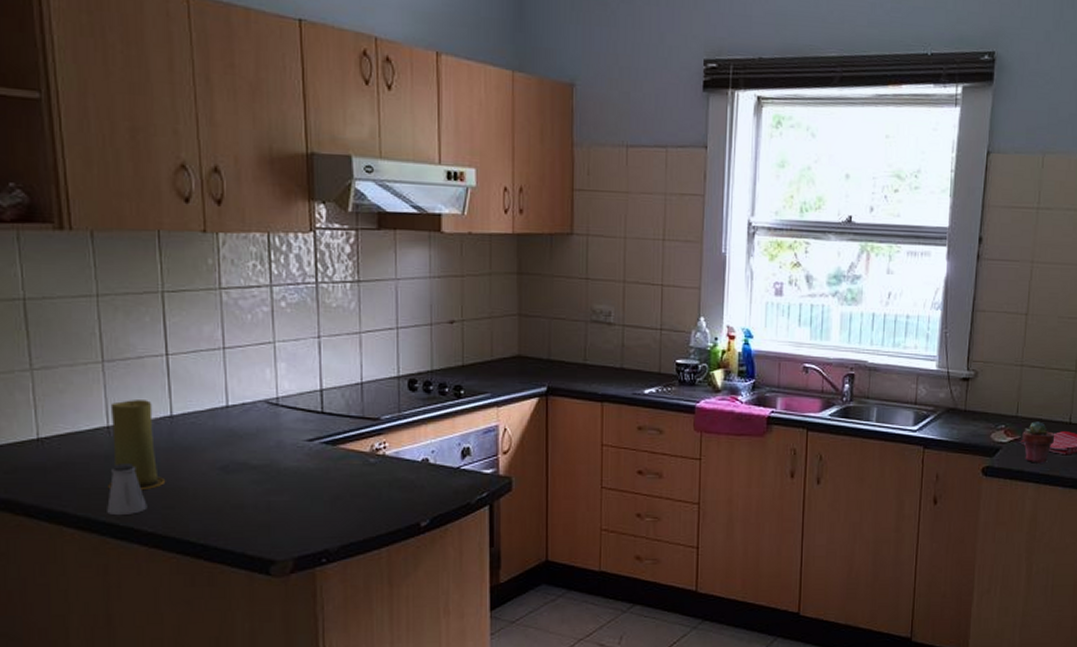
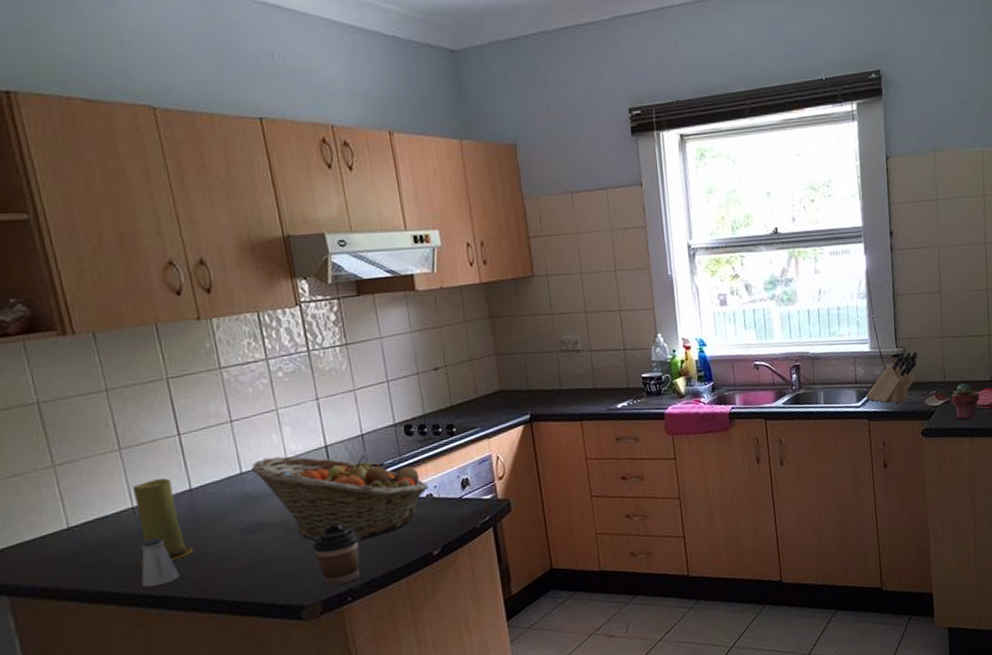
fruit basket: none [239,394,425,499] -> present [251,455,429,542]
coffee cup: none [292,477,343,543] -> present [312,524,360,586]
knife block: none [924,376,990,434] -> present [865,352,918,404]

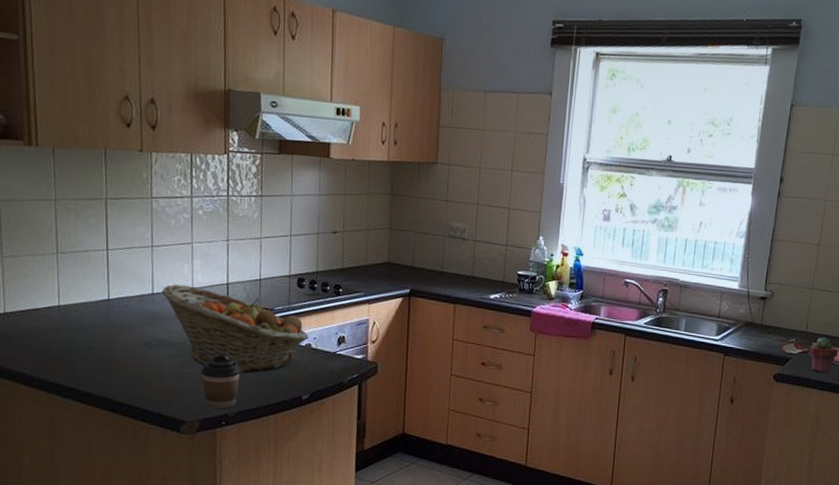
candle: present [132,478,194,564] -> none [57,285,102,359]
saltshaker: present [141,538,180,587] -> none [55,336,87,378]
knife block: present [865,352,918,404] -> none [725,296,785,345]

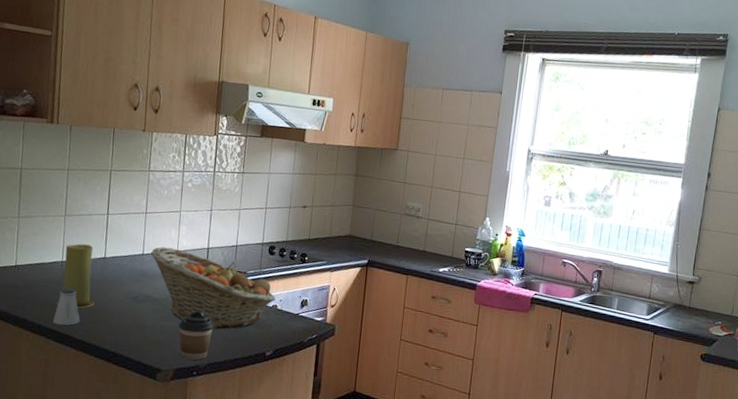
saltshaker: none [55,336,87,378] -> present [53,288,80,325]
candle: none [57,285,102,359] -> present [56,244,95,309]

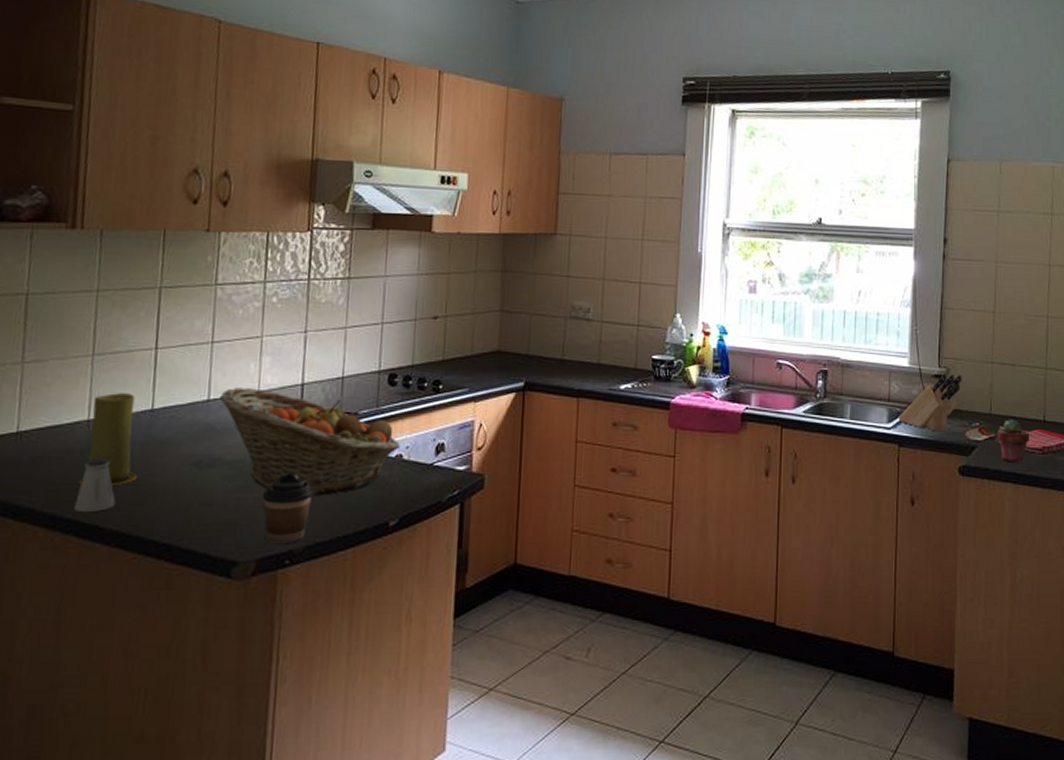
knife block: none [655,281,711,326] -> present [898,373,962,432]

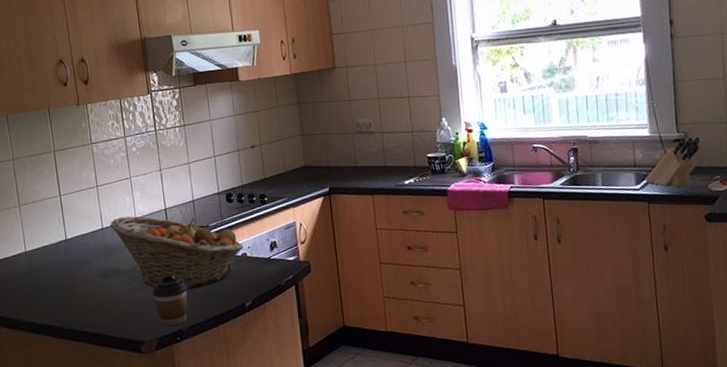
saltshaker: present [74,458,116,512] -> none [29,277,55,316]
candle: present [79,393,138,487] -> none [26,230,66,297]

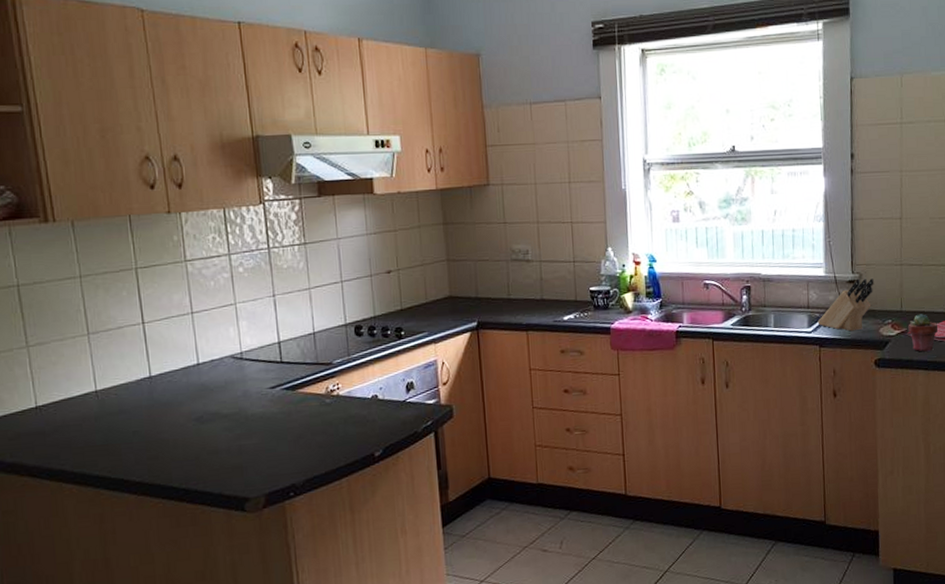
fruit basket: present [110,216,244,290] -> none [208,350,374,437]
coffee cup: present [152,275,188,326] -> none [260,419,305,480]

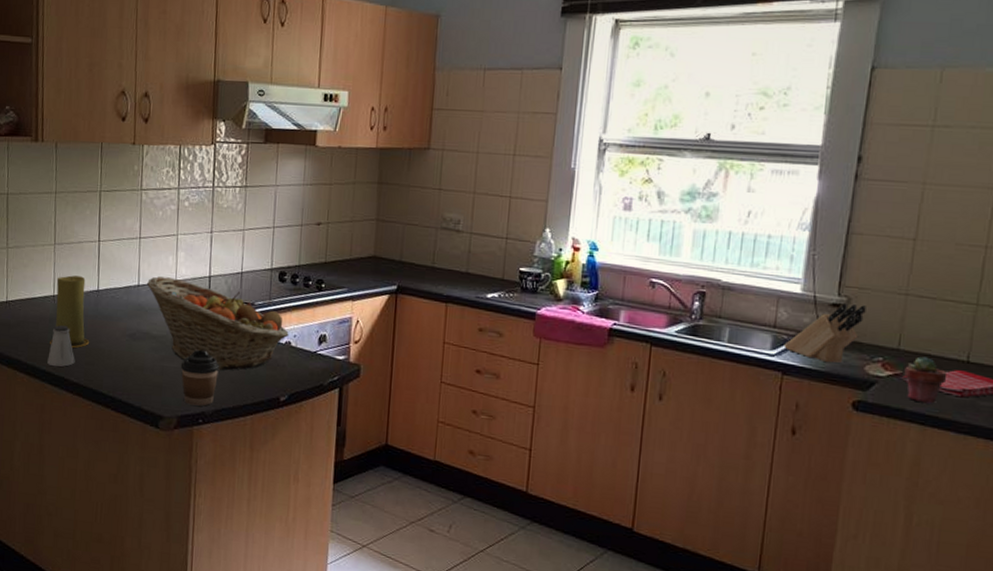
candle: none [97,364,149,446] -> present [50,275,90,349]
saltshaker: none [99,422,135,469] -> present [47,325,75,367]
fruit basket: none [208,350,374,437] -> present [147,276,289,371]
coffee cup: none [260,419,305,480] -> present [180,349,220,406]

